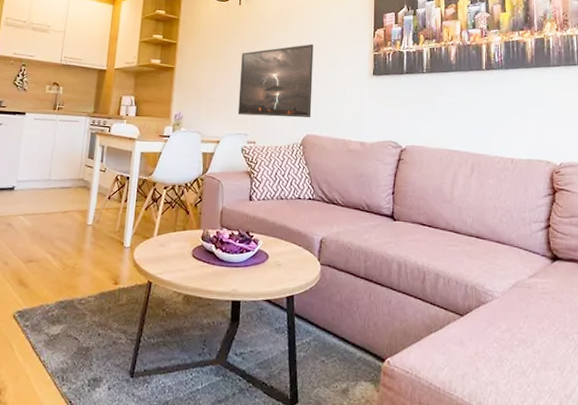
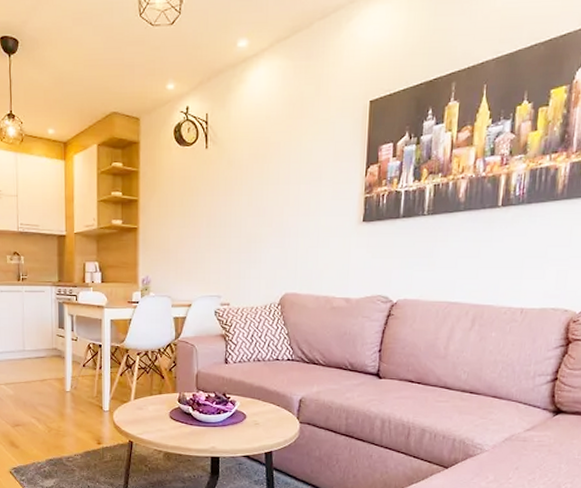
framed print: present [238,43,314,118] -> none [209,189,294,275]

